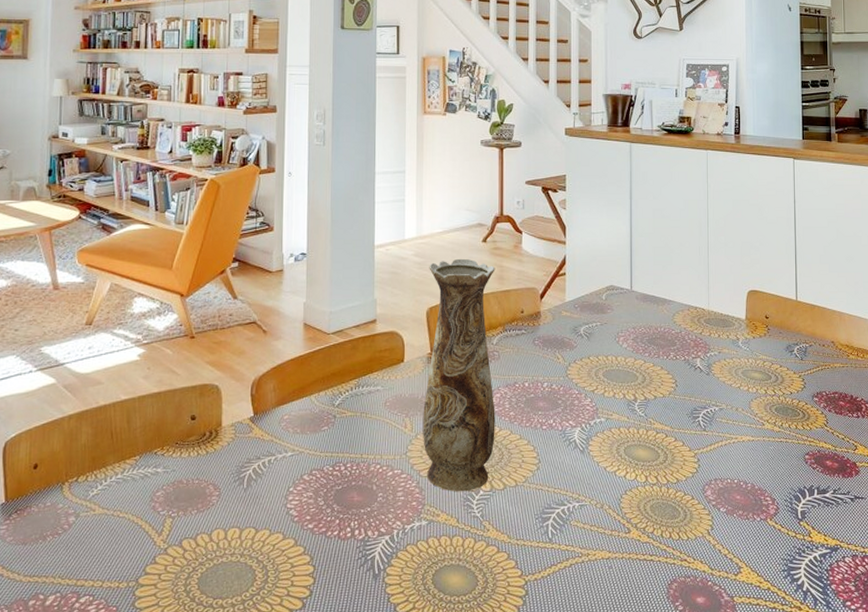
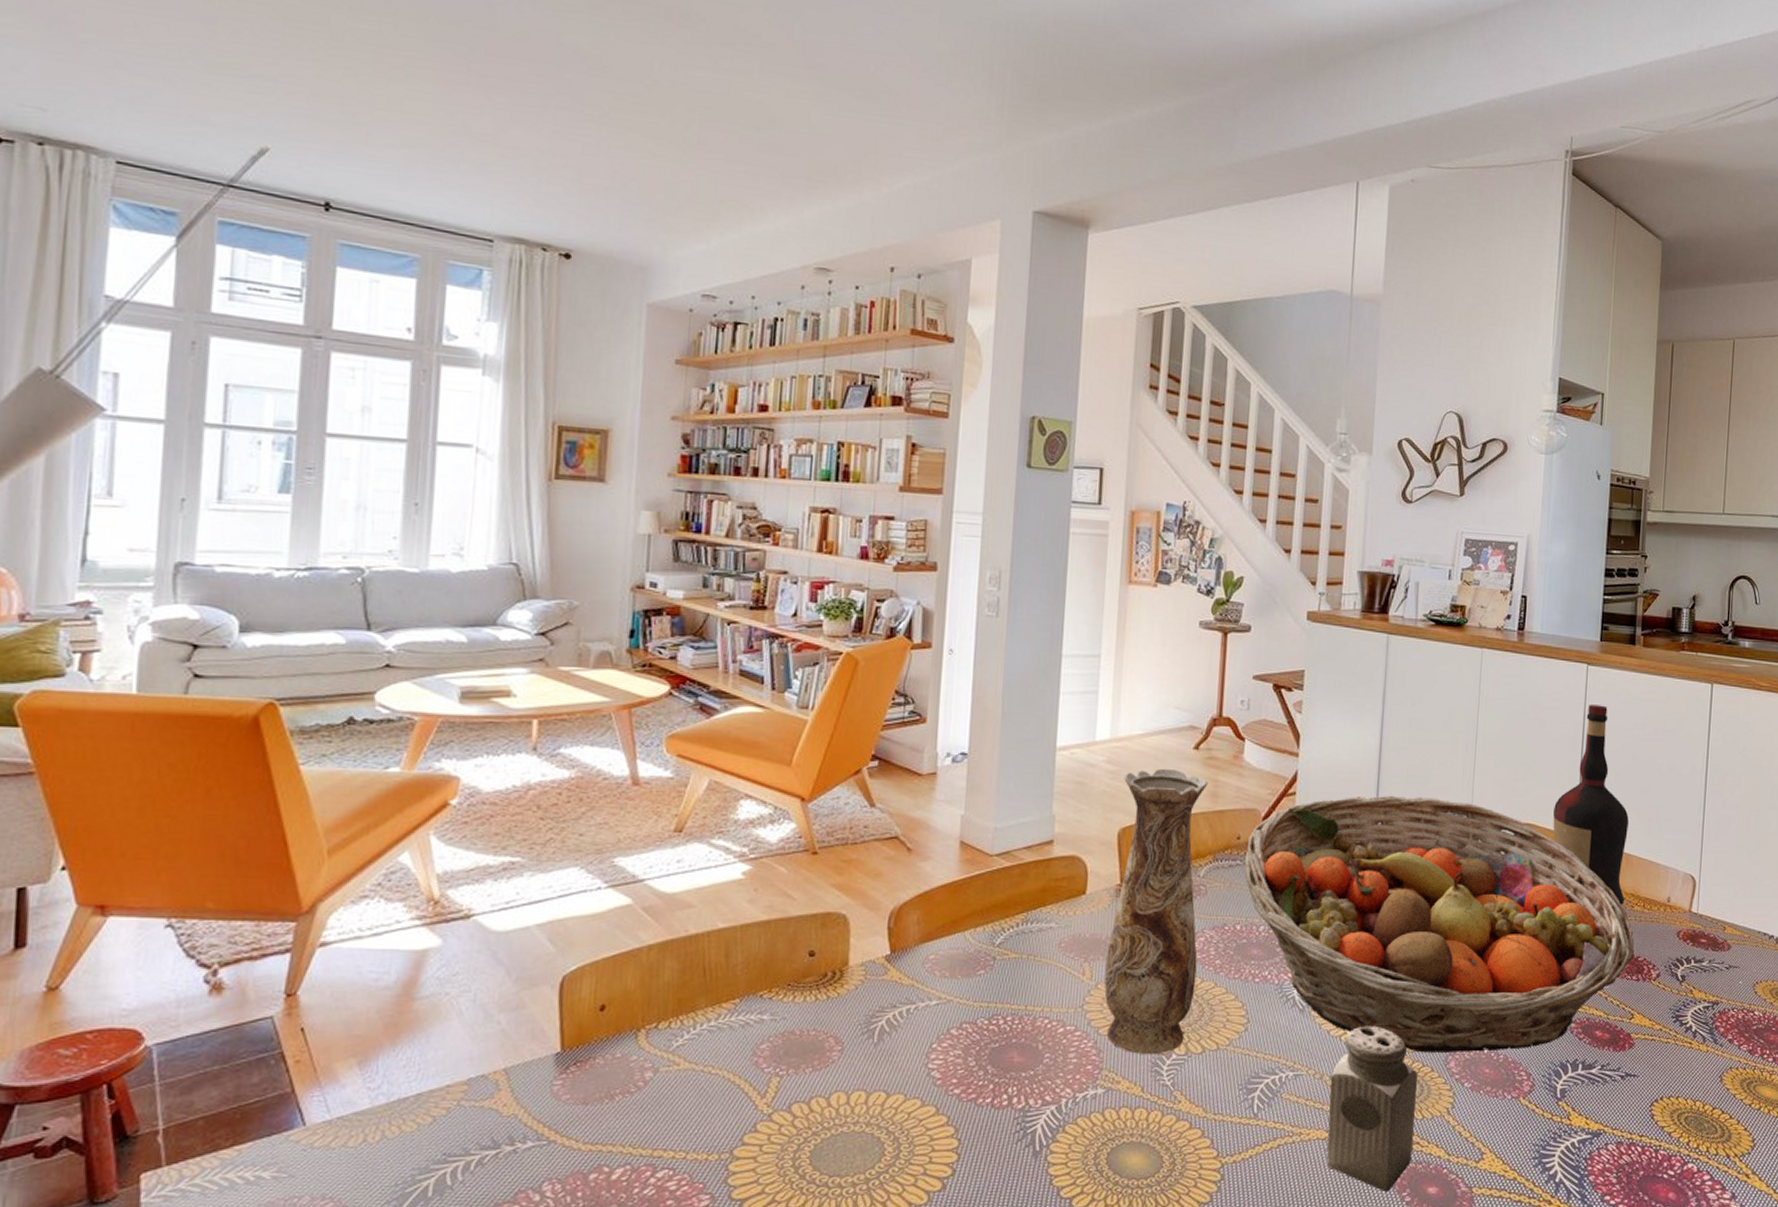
fruit basket: none [529,272,853,484] -> present [1244,795,1634,1053]
salt shaker: none [609,462,681,603] -> present [1326,1025,1417,1193]
liquor: none [776,191,841,354] -> present [1553,704,1629,905]

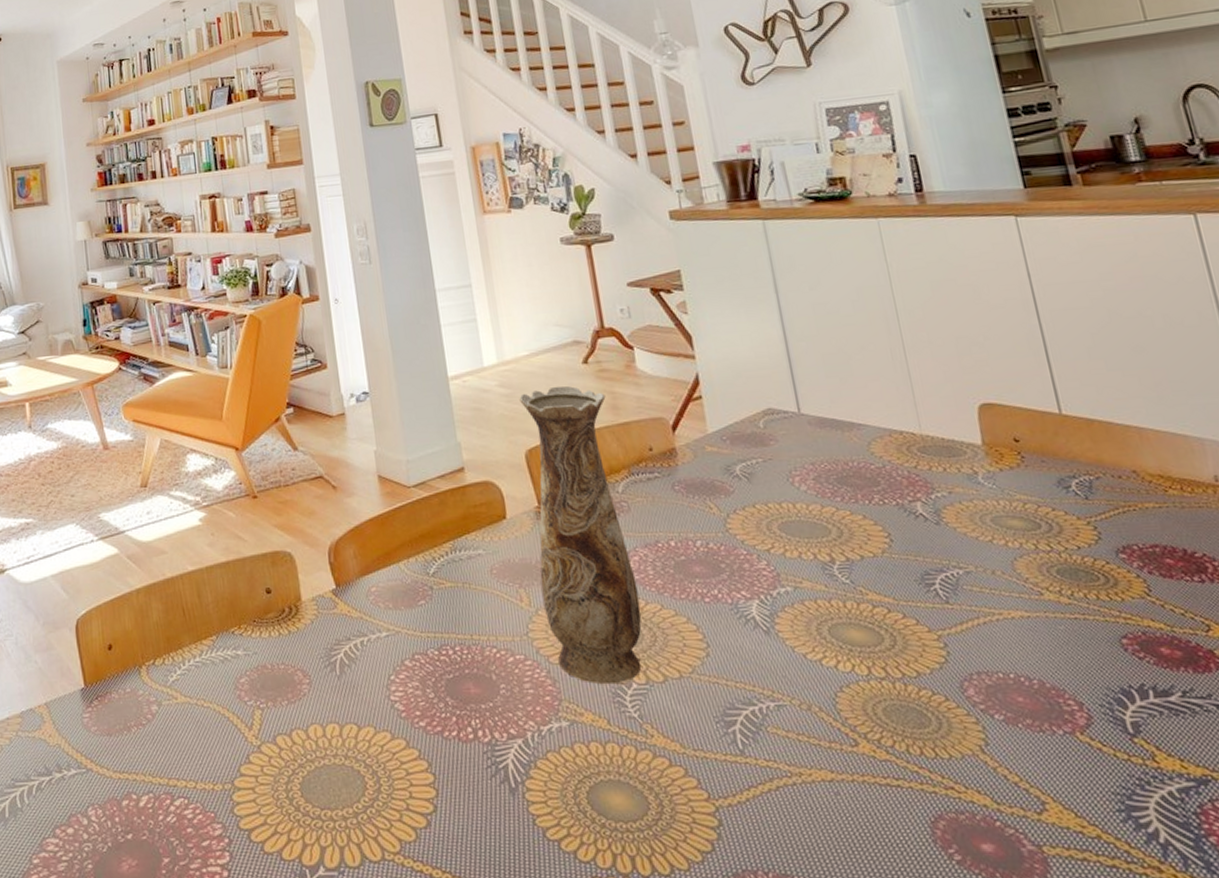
fruit basket: present [1244,795,1634,1053] -> none [661,386,1188,678]
salt shaker: present [1326,1025,1417,1193] -> none [820,647,950,848]
liquor: present [1553,704,1629,905] -> none [1019,258,1152,490]

